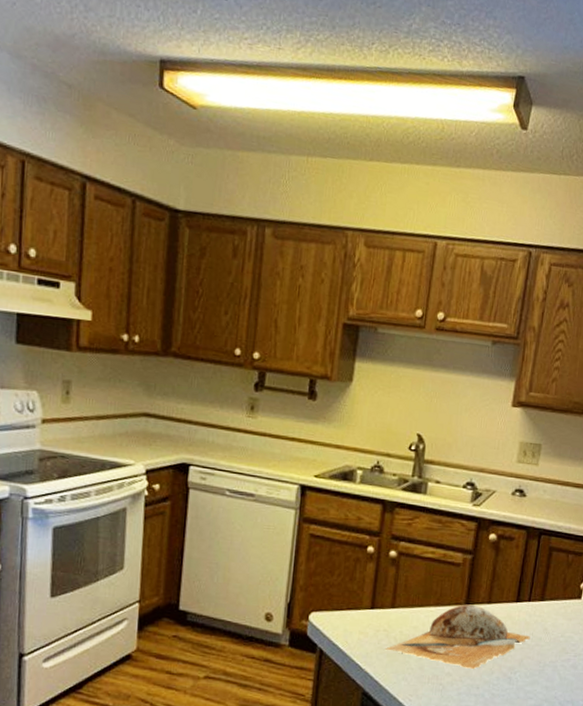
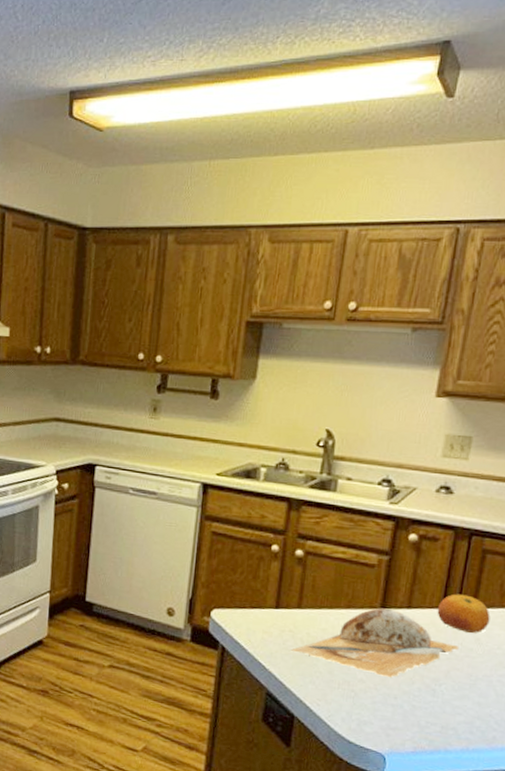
fruit: none [512,588,556,624] -> present [437,594,491,633]

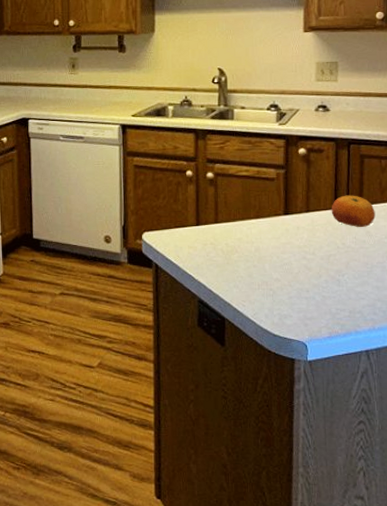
chopping board: present [290,608,459,677] -> none [214,214,354,274]

